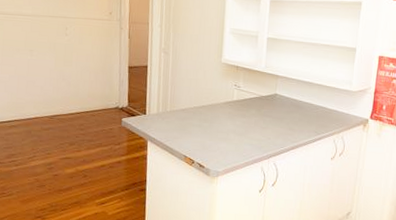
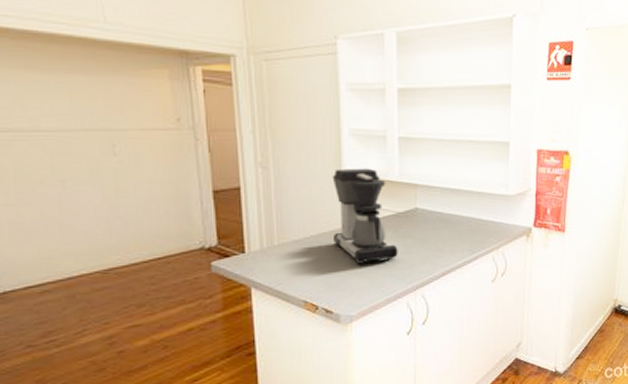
coffee maker: none [210,58,259,133] -> present [332,168,398,264]

